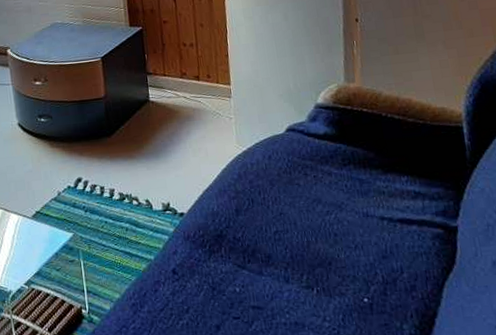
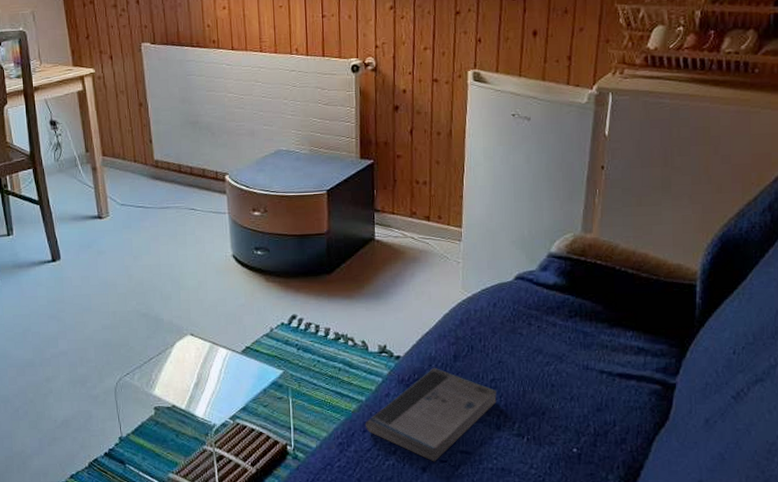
book: none [155,222,283,319] -> present [365,367,498,462]

